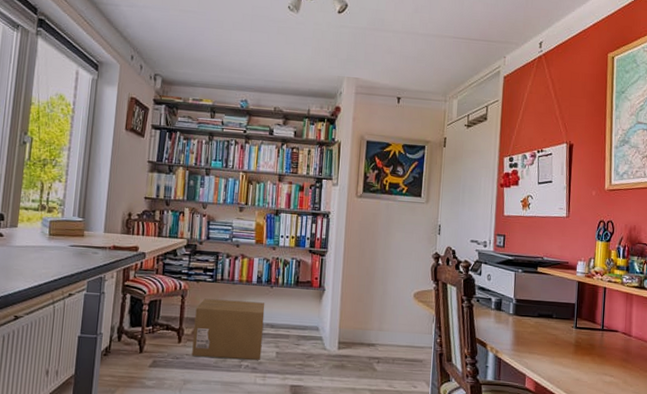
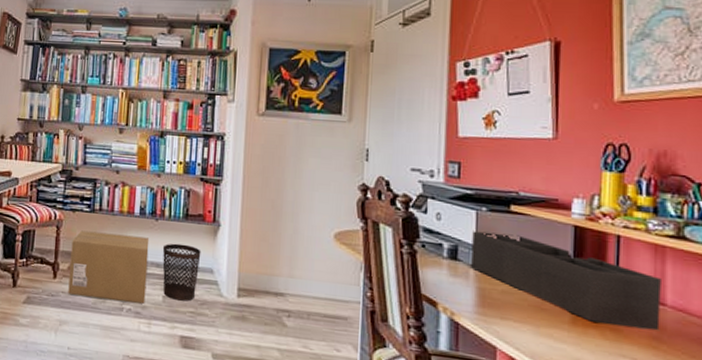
trash bin: none [276,306,309,356] -> present [162,243,201,302]
desk organizer: none [509,287,630,354] -> present [469,231,661,329]

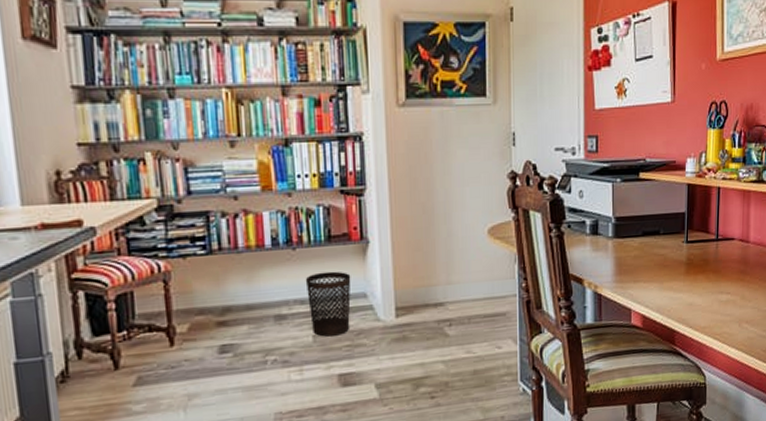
box: present [68,230,150,304] -> none [187,272,293,361]
desk organizer: present [469,231,661,329] -> none [608,201,747,269]

